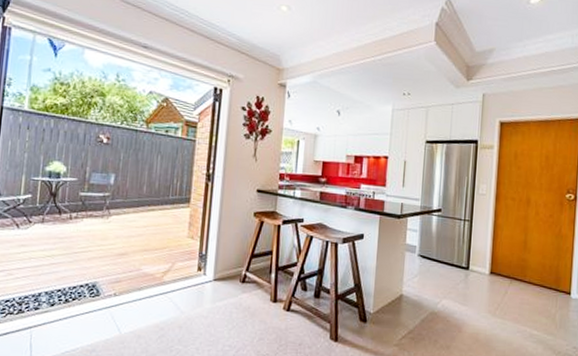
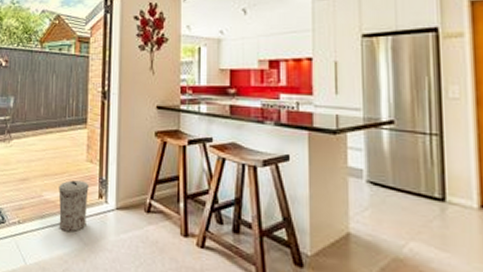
trash can: none [156,255,189,302] -> present [58,180,89,233]

